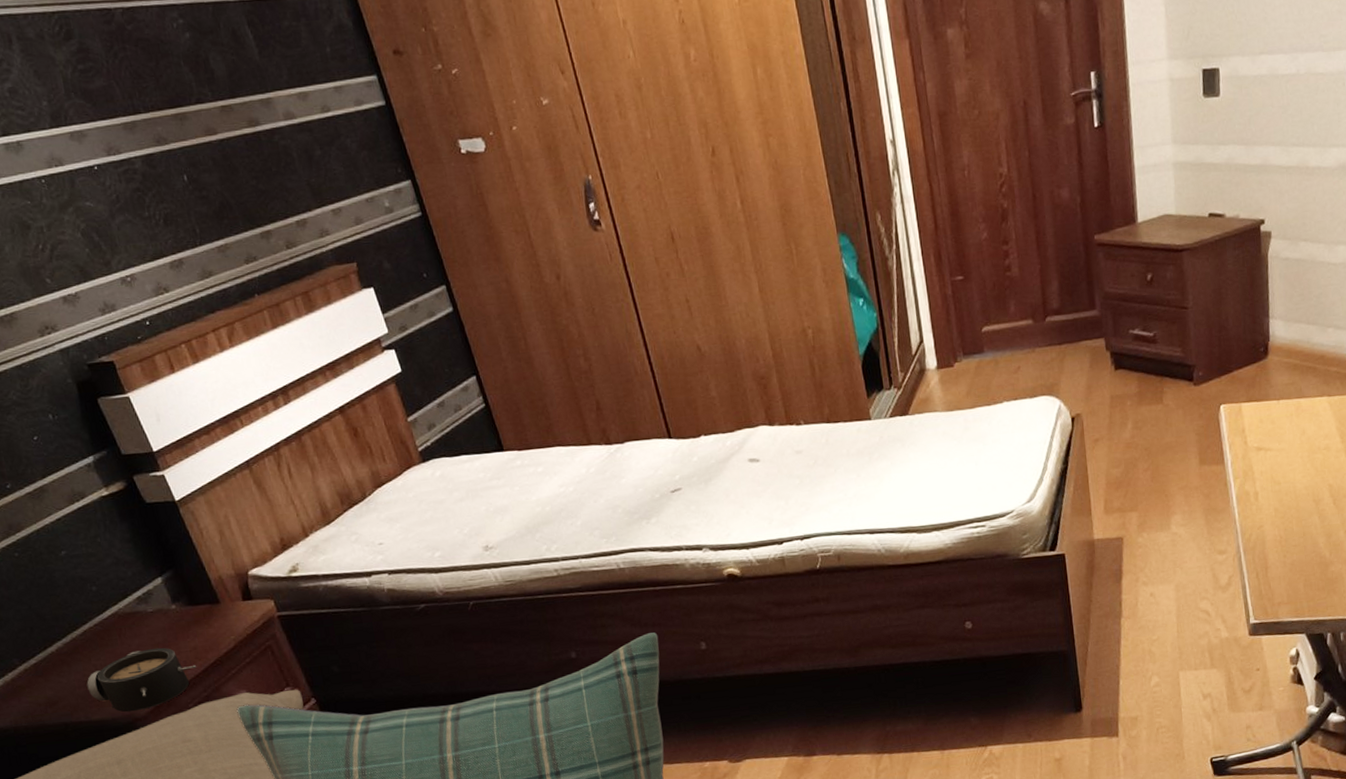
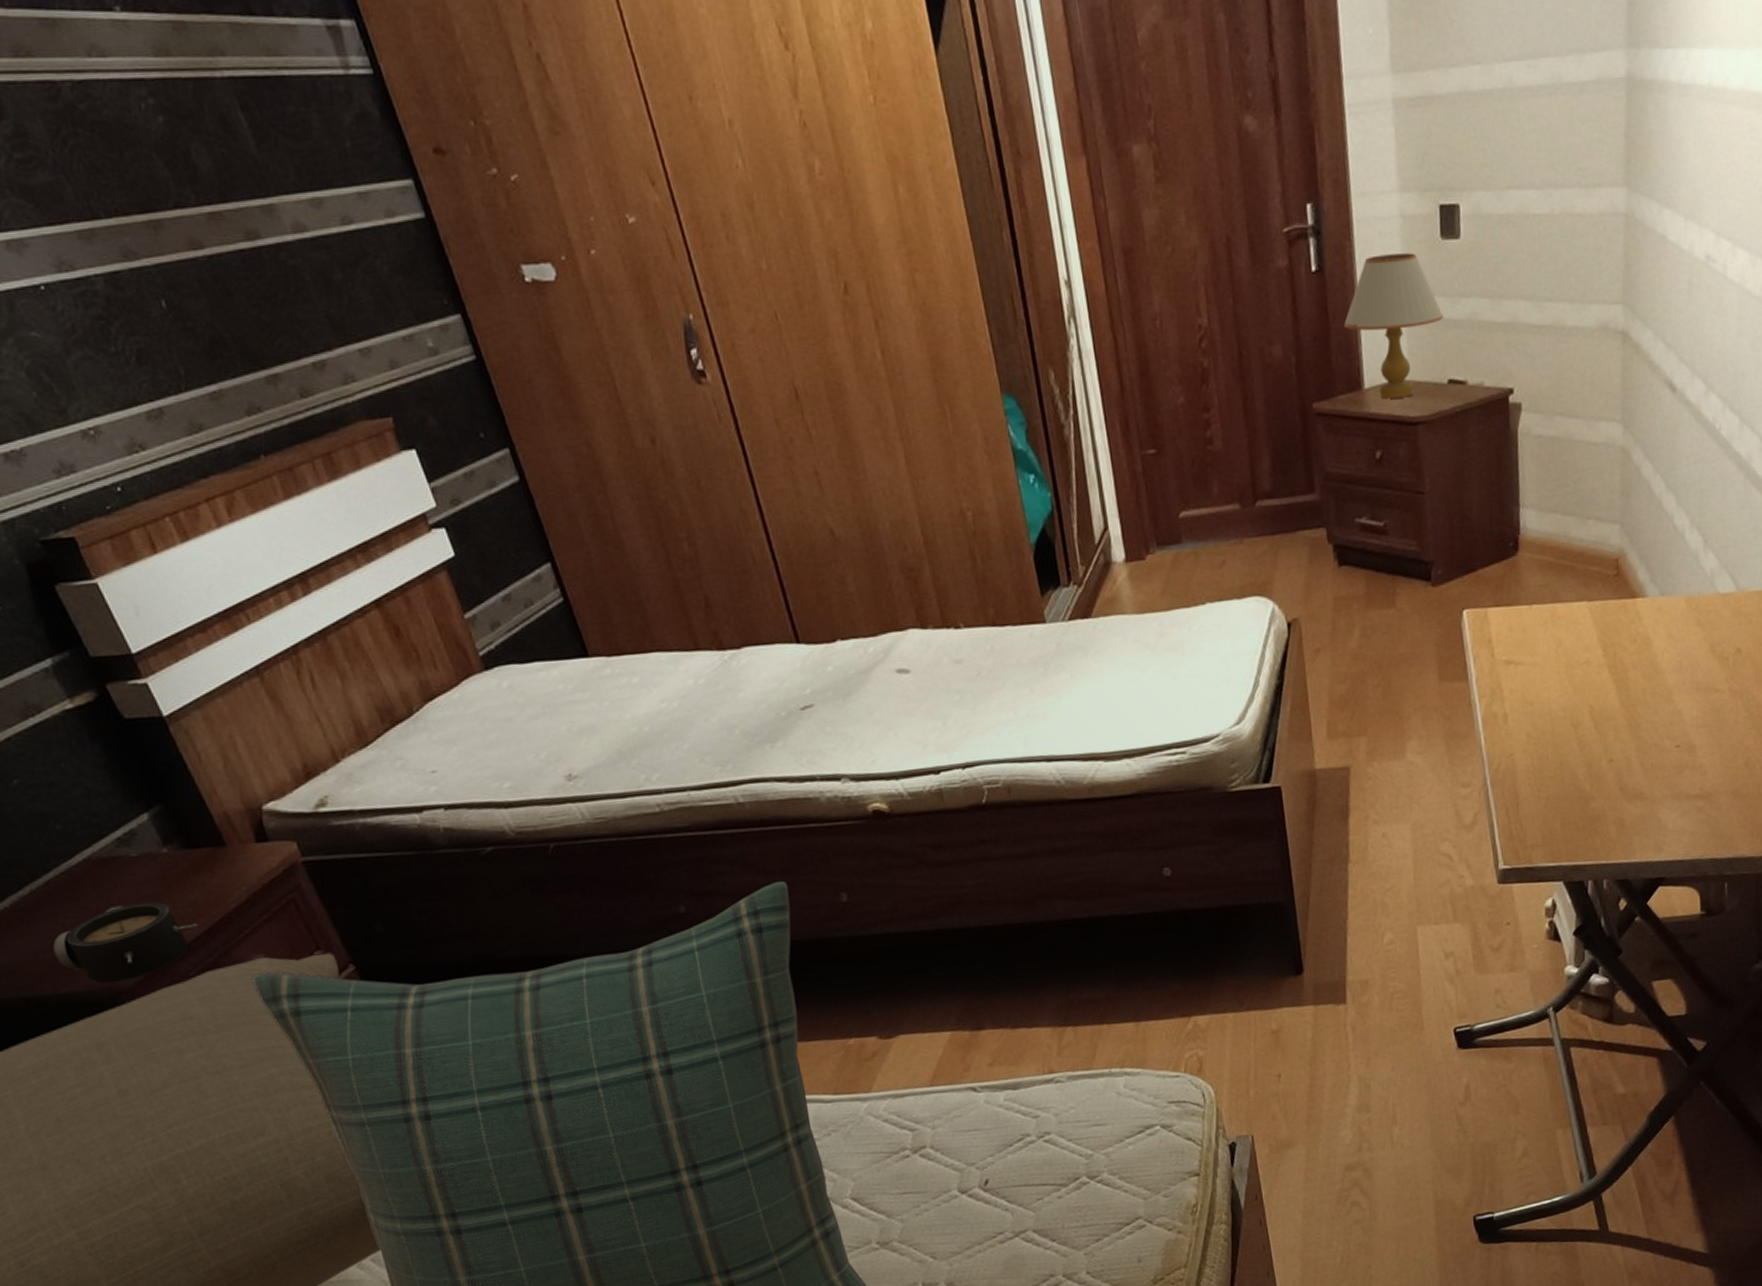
table lamp: none [1120,109,1206,231] -> present [1343,253,1444,399]

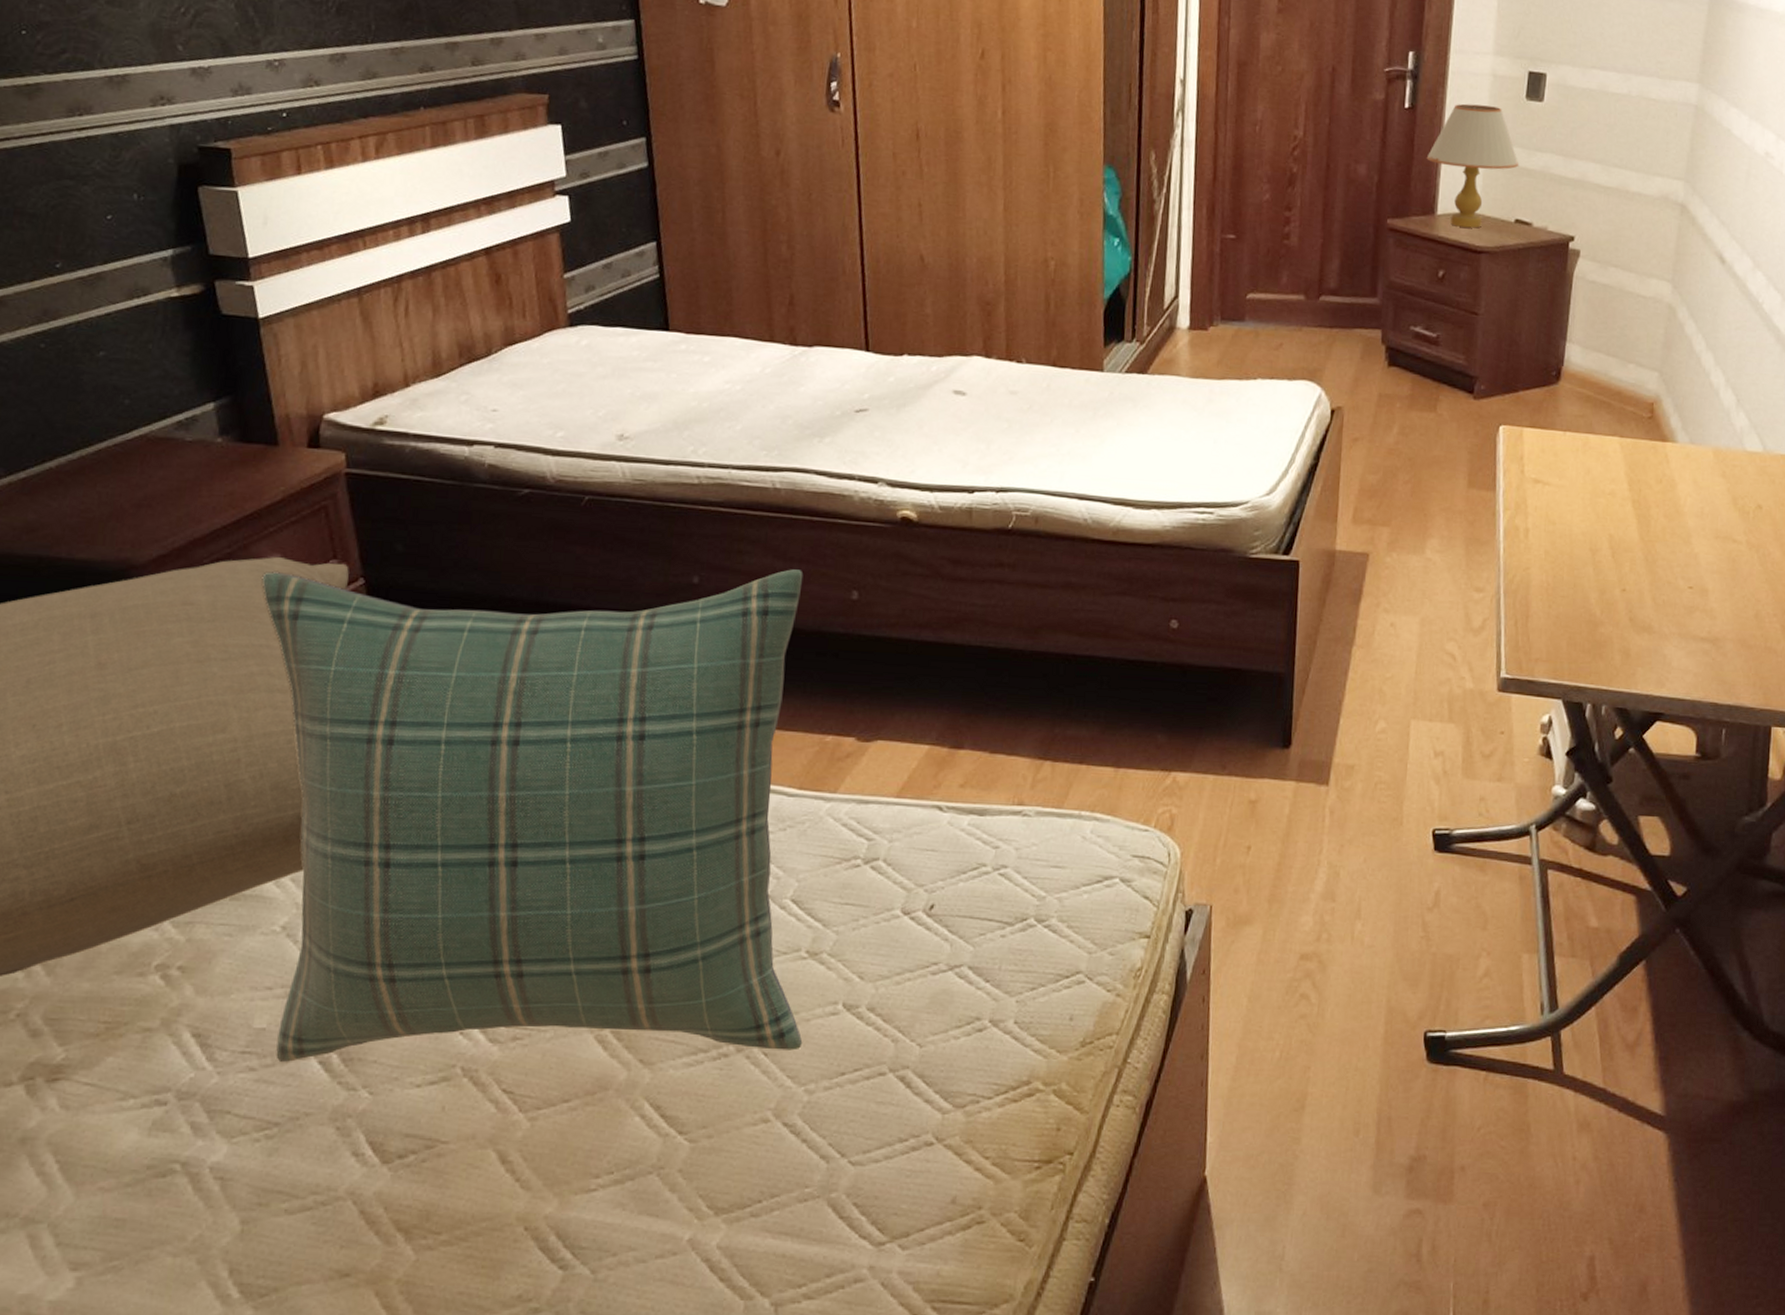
alarm clock: present [52,901,199,984] -> none [81,484,228,557]

